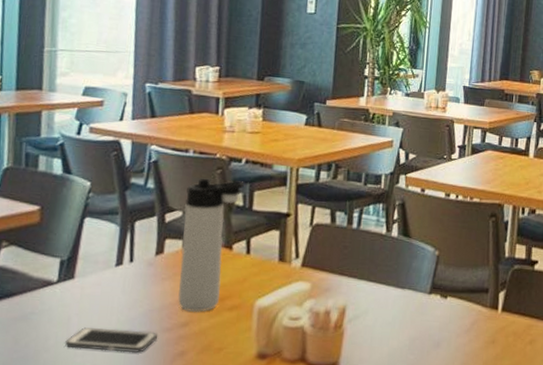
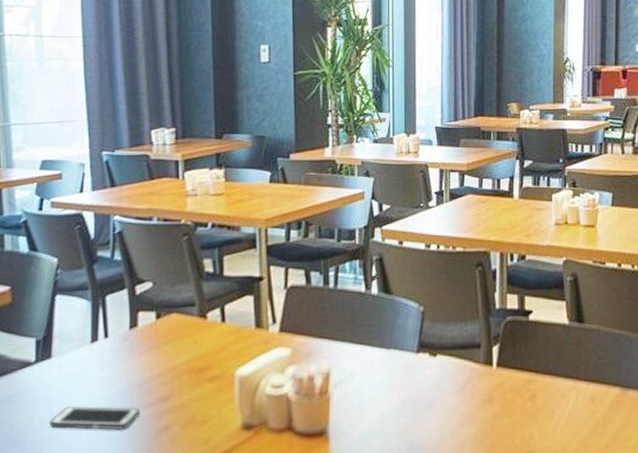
thermos bottle: present [177,179,244,313] -> none [154,246,212,386]

